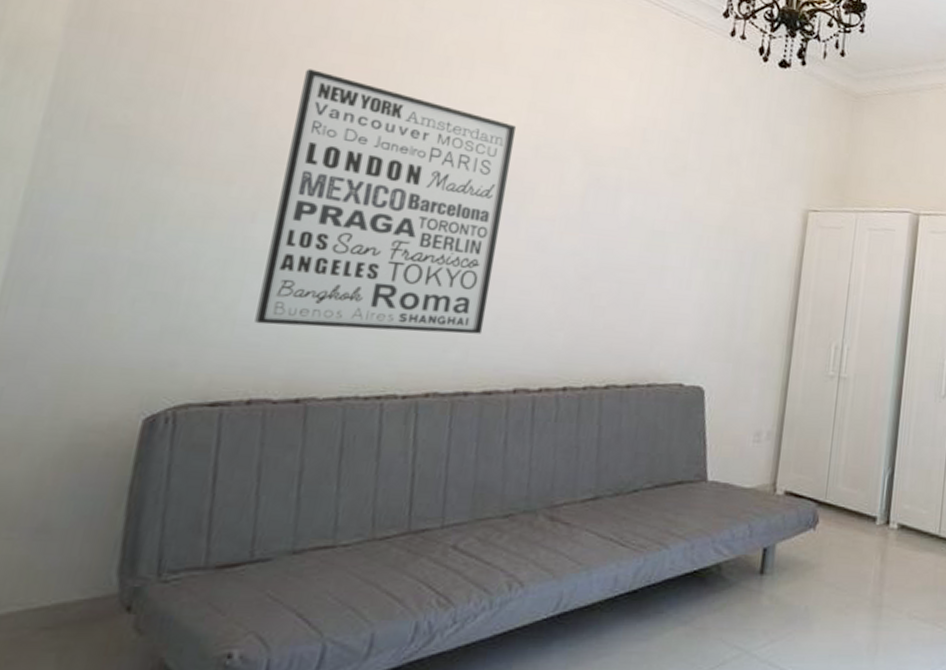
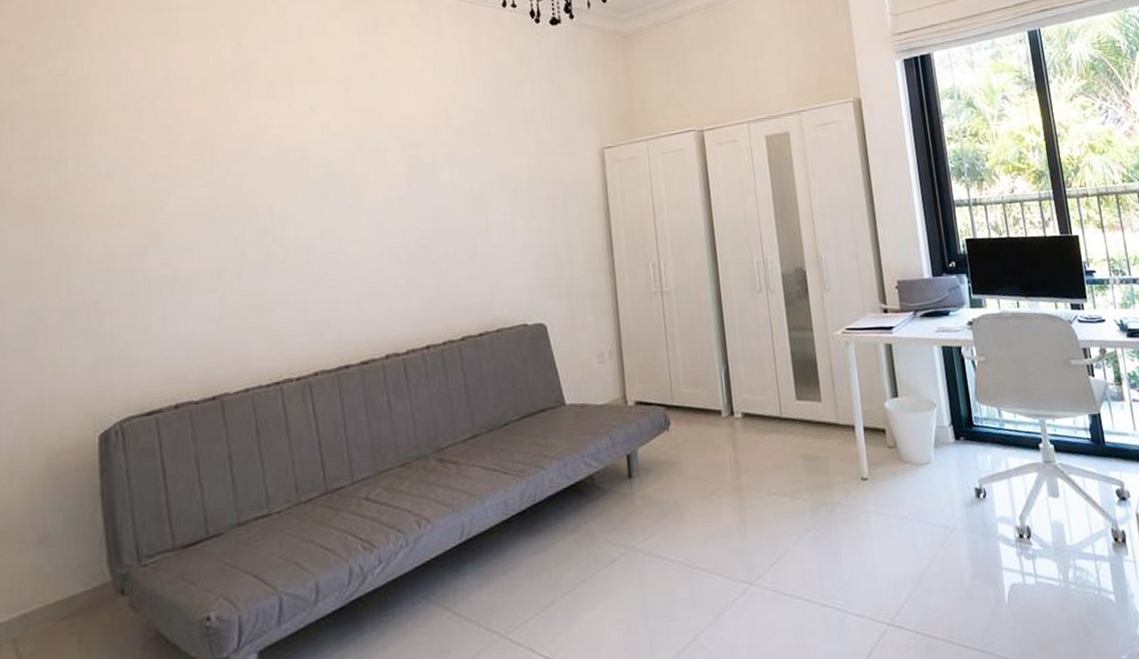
wall art: present [255,69,517,334] -> none [158,116,350,340]

